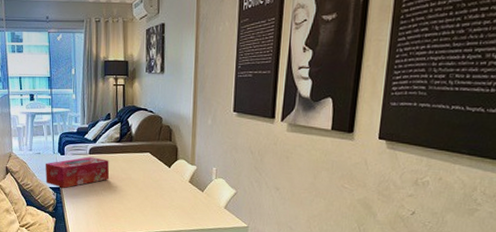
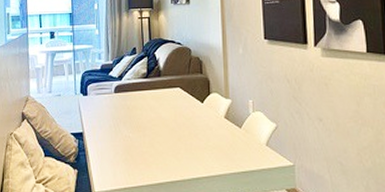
tissue box: present [45,157,110,188] -> none [66,96,138,133]

